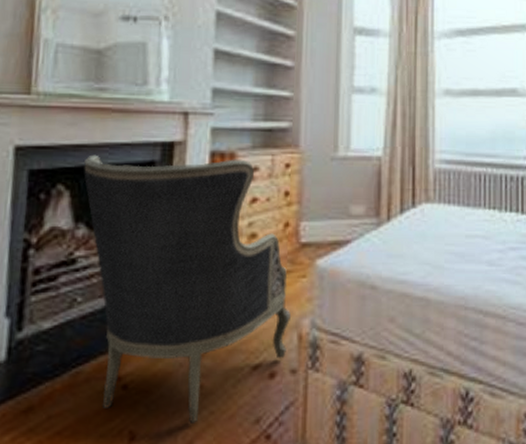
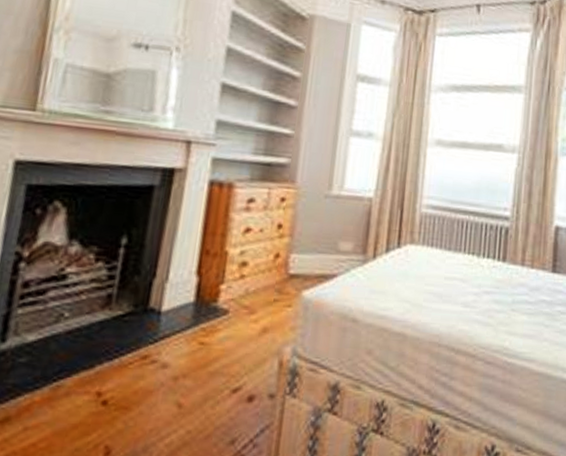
armchair: present [84,154,292,423] -> none [80,174,275,441]

